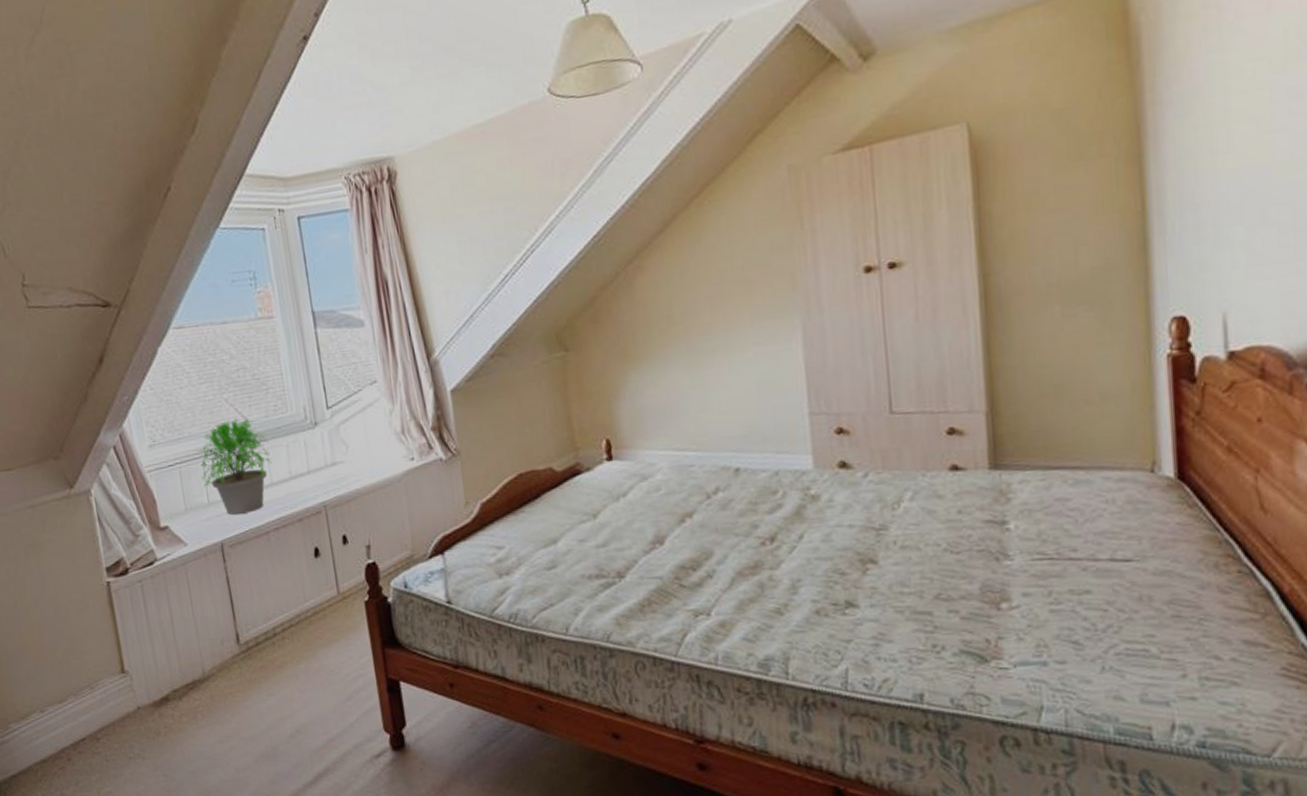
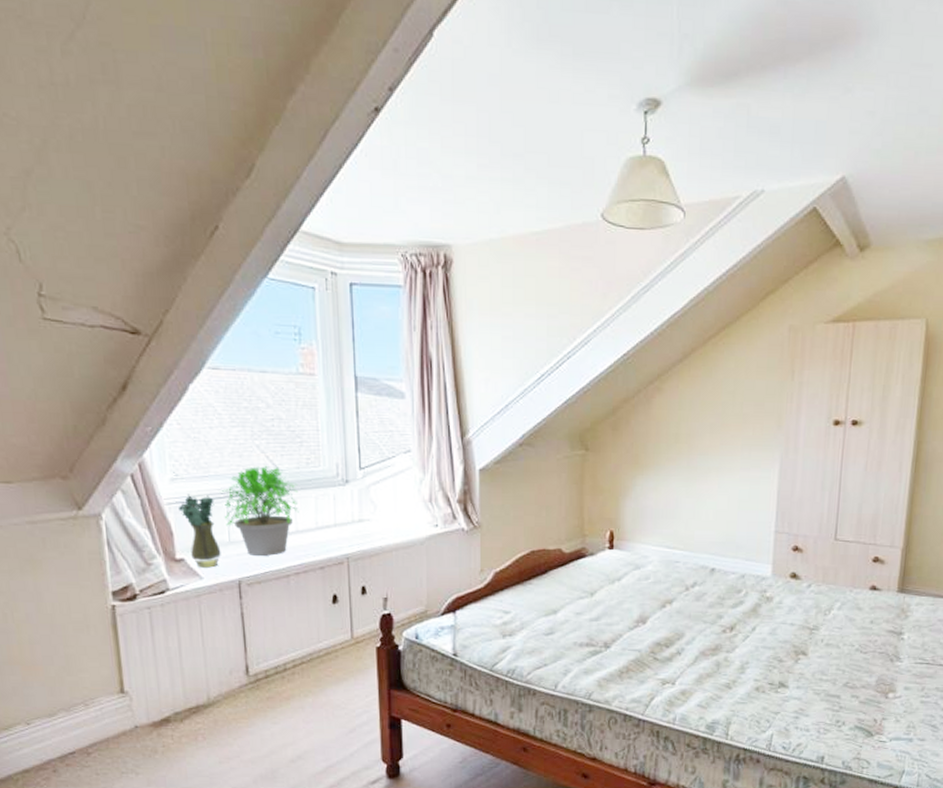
vase: none [159,458,202,534] -> present [179,493,221,568]

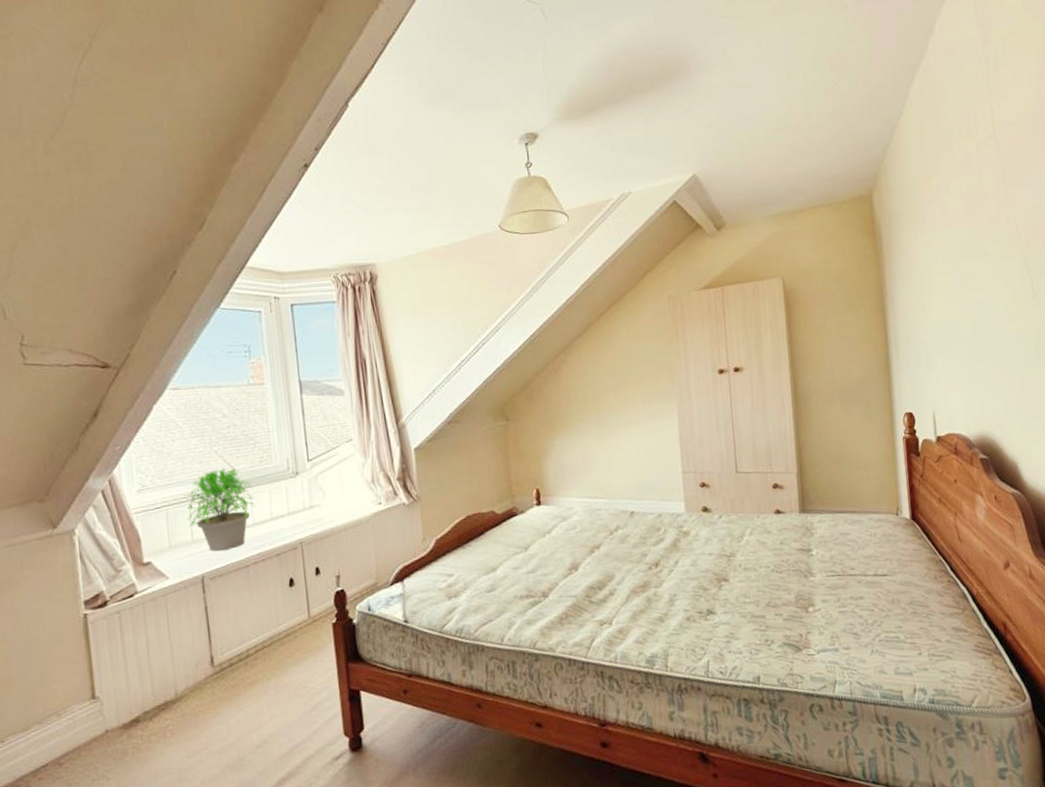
vase: present [179,493,221,568] -> none [145,501,185,569]

